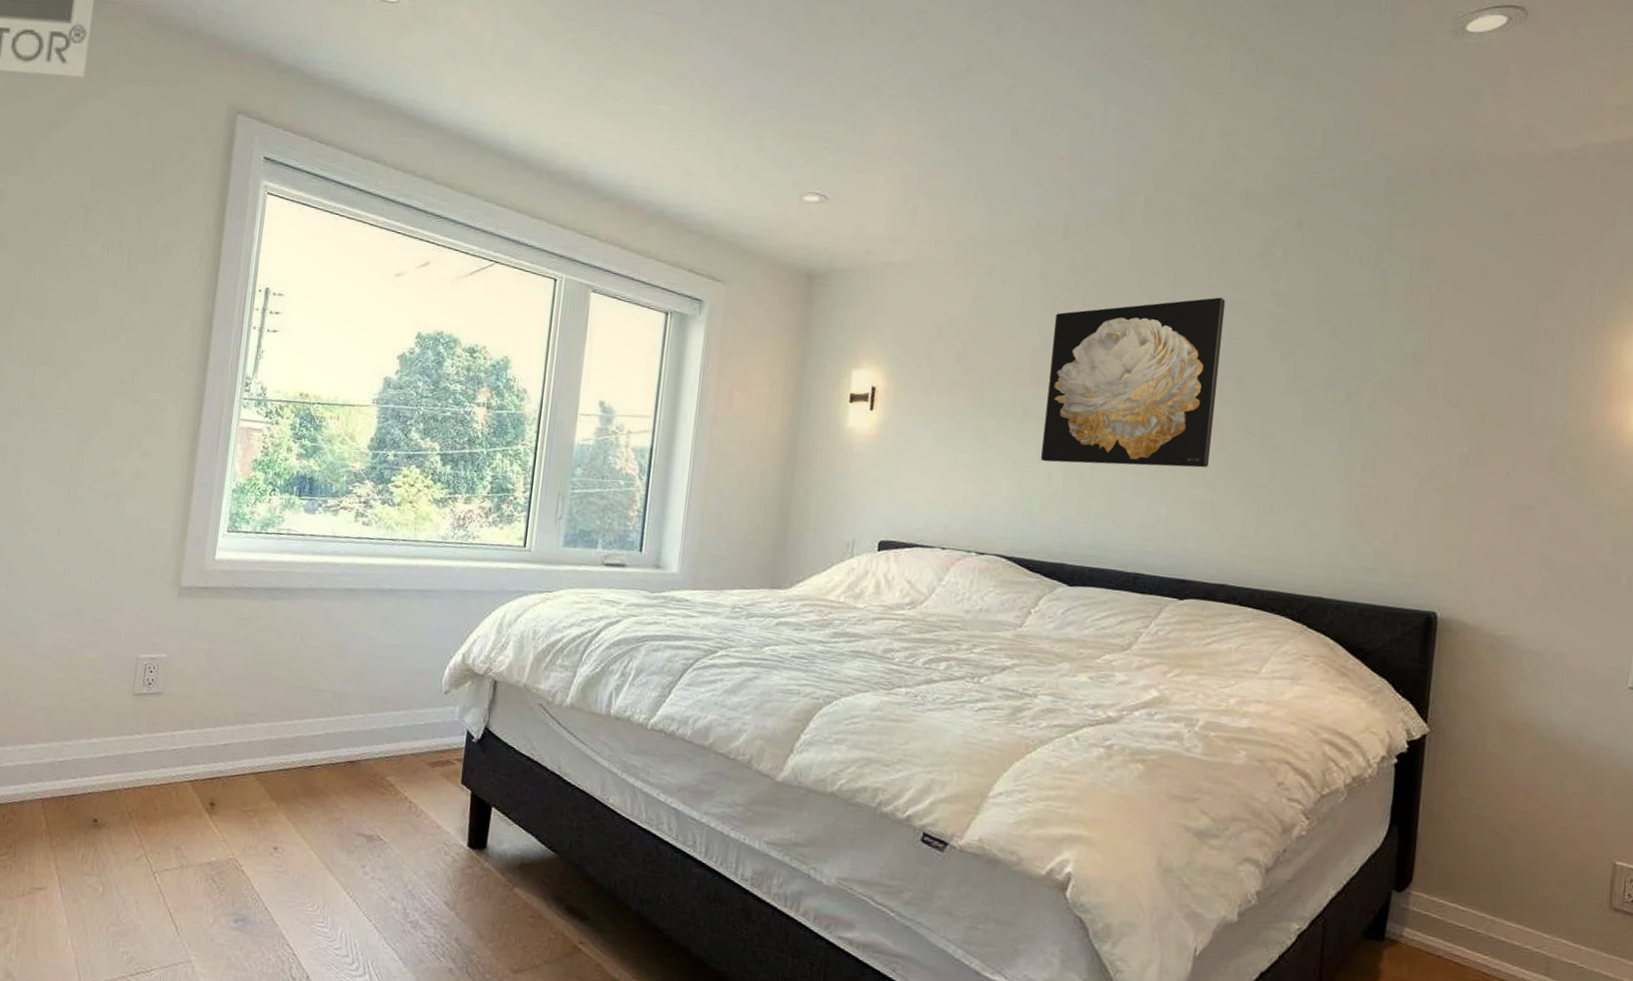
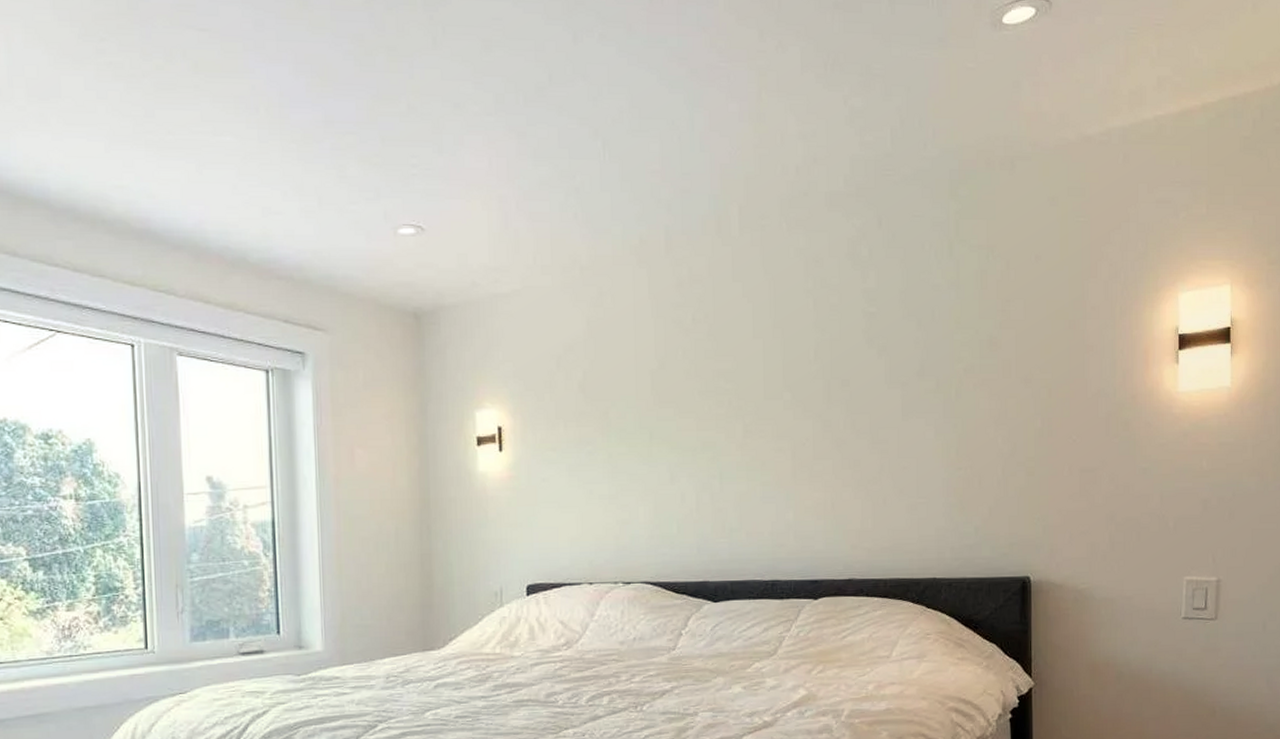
wall art: present [1040,297,1226,468] -> none [668,301,826,483]

